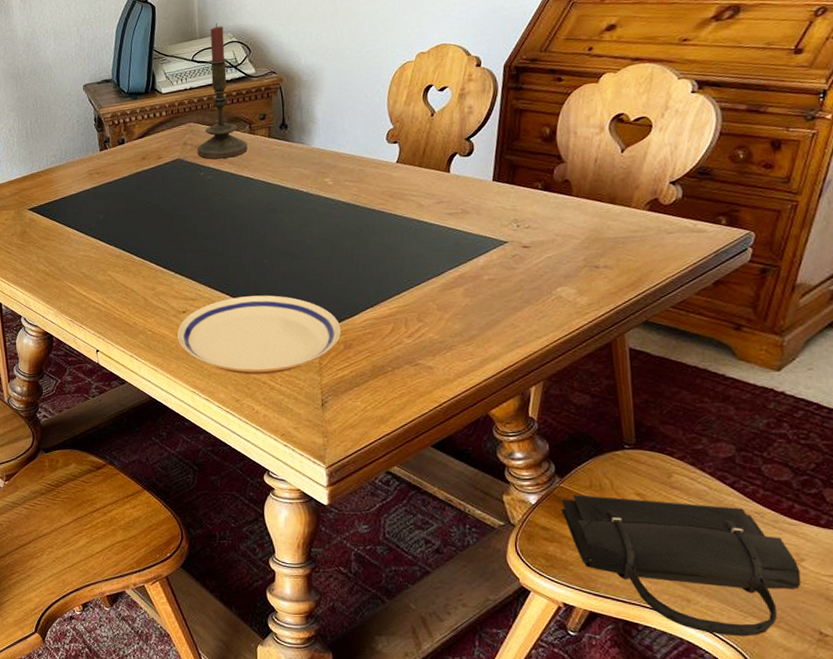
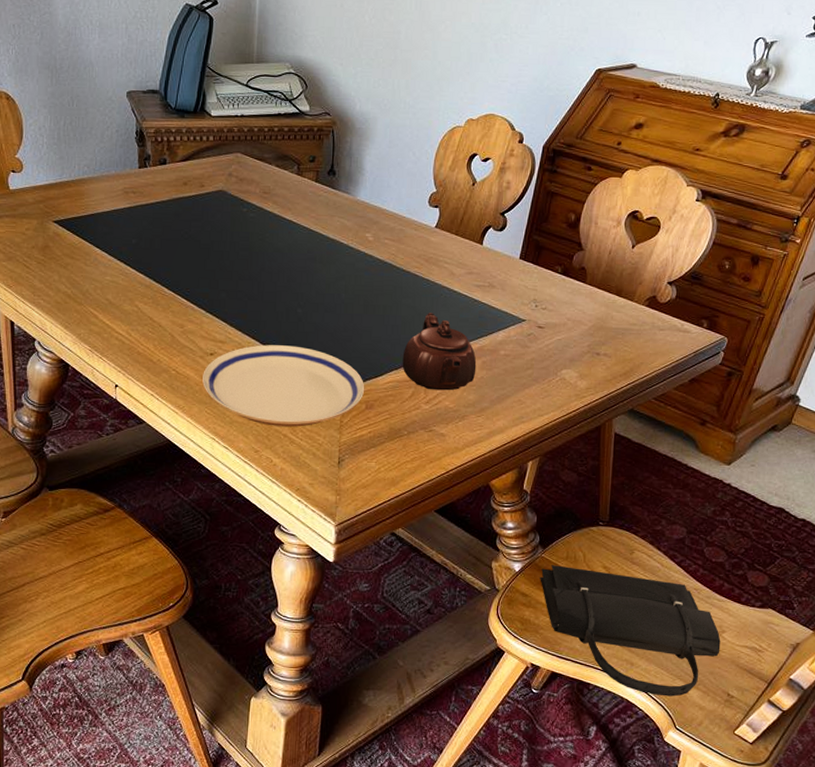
candle: present [197,23,248,159] -> none [242,50,294,197]
teapot: none [377,246,459,324] -> present [402,313,477,391]

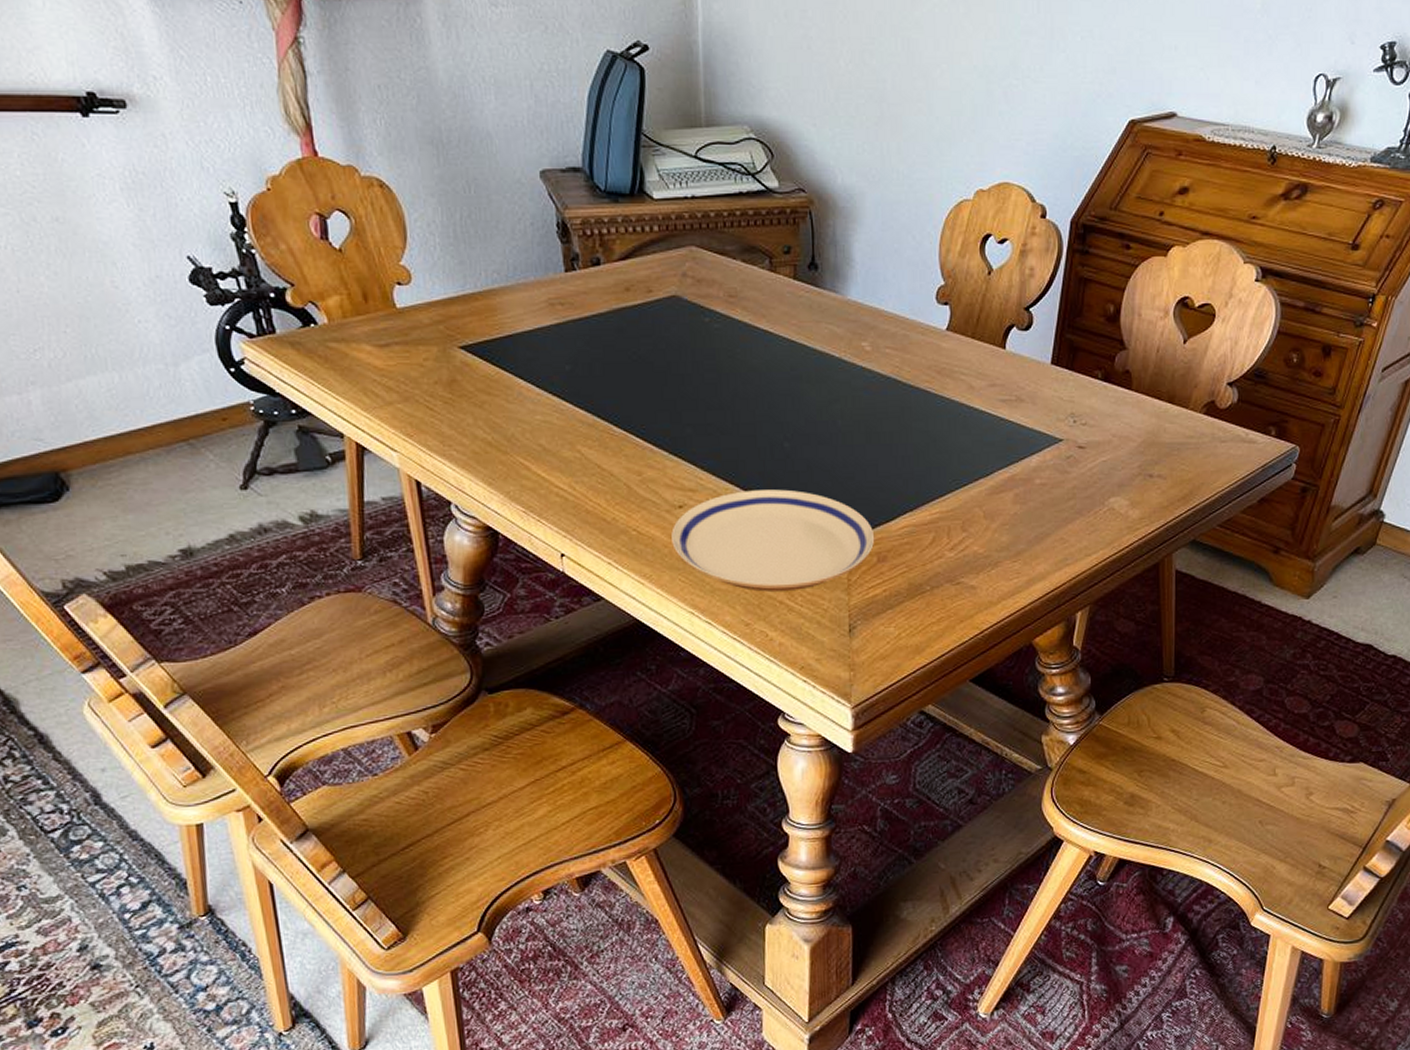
teapot: present [402,313,477,391] -> none [918,437,1008,533]
handbag: present [540,565,721,697] -> none [1099,733,1308,875]

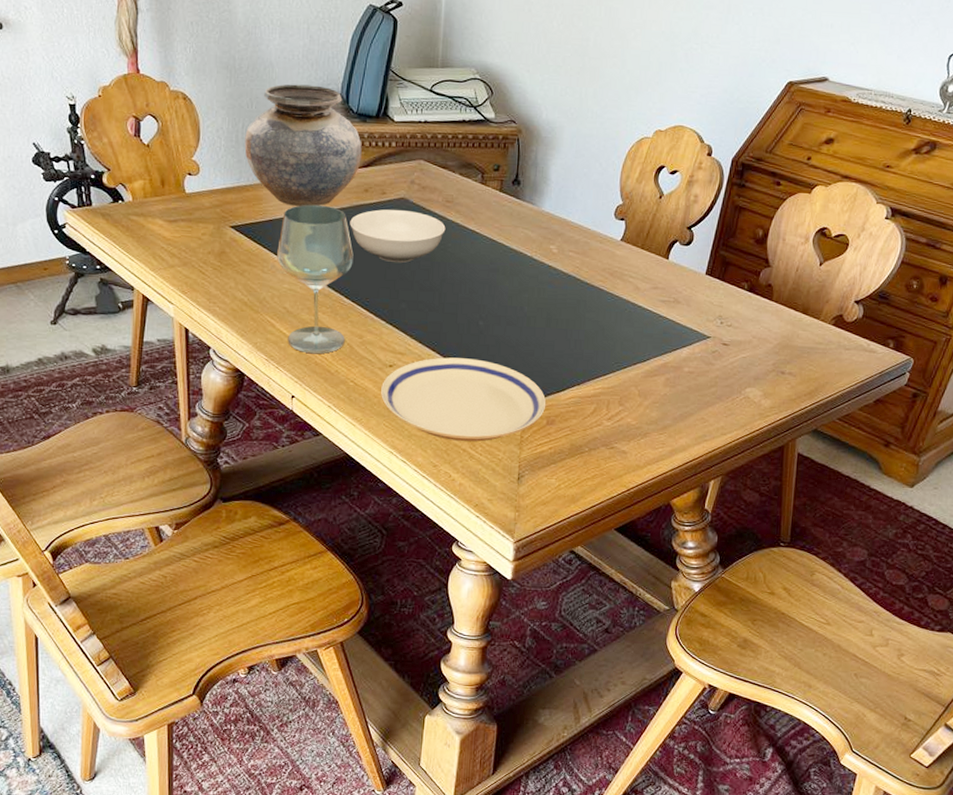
vase: none [465,159,617,315] -> present [244,84,362,207]
wine glass: none [522,311,621,500] -> present [277,204,354,354]
bowl: none [611,310,732,377] -> present [350,209,446,263]

